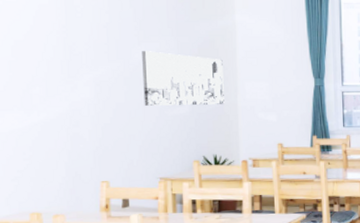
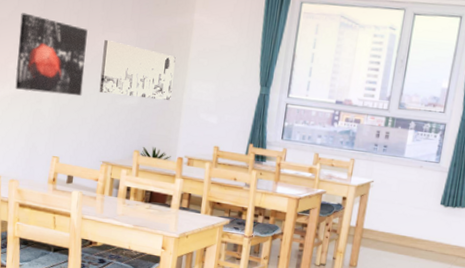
wall art: none [39,32,125,116] -> present [15,13,88,96]

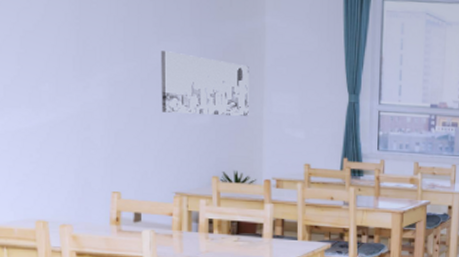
wall art: present [15,13,88,96] -> none [50,22,141,119]

